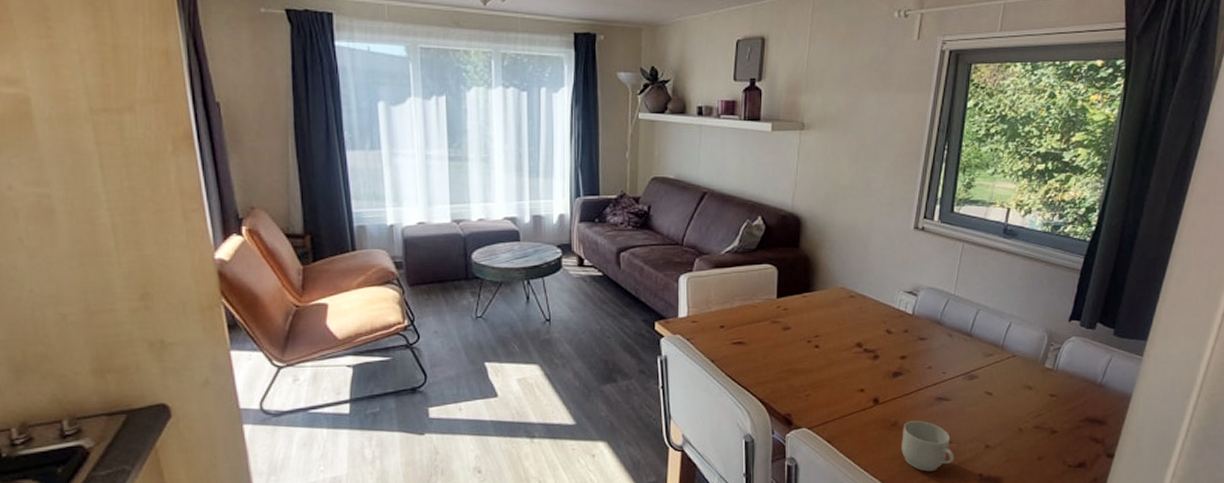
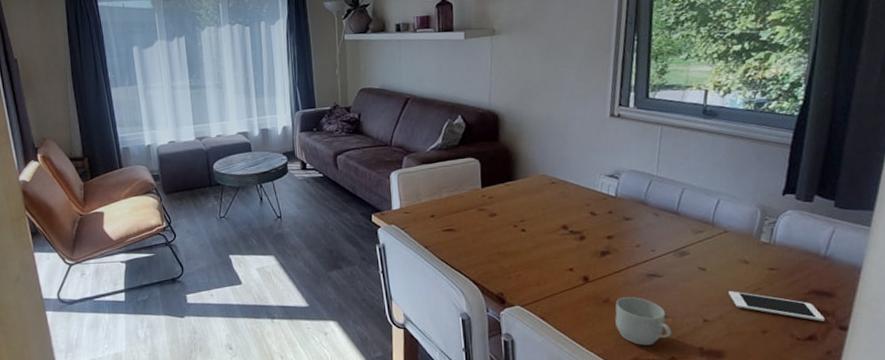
cell phone: none [1011,417,1095,449] -> present [728,291,825,322]

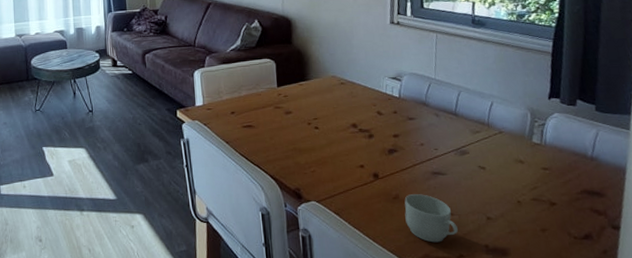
cell phone: present [728,291,825,322] -> none [508,189,598,221]

